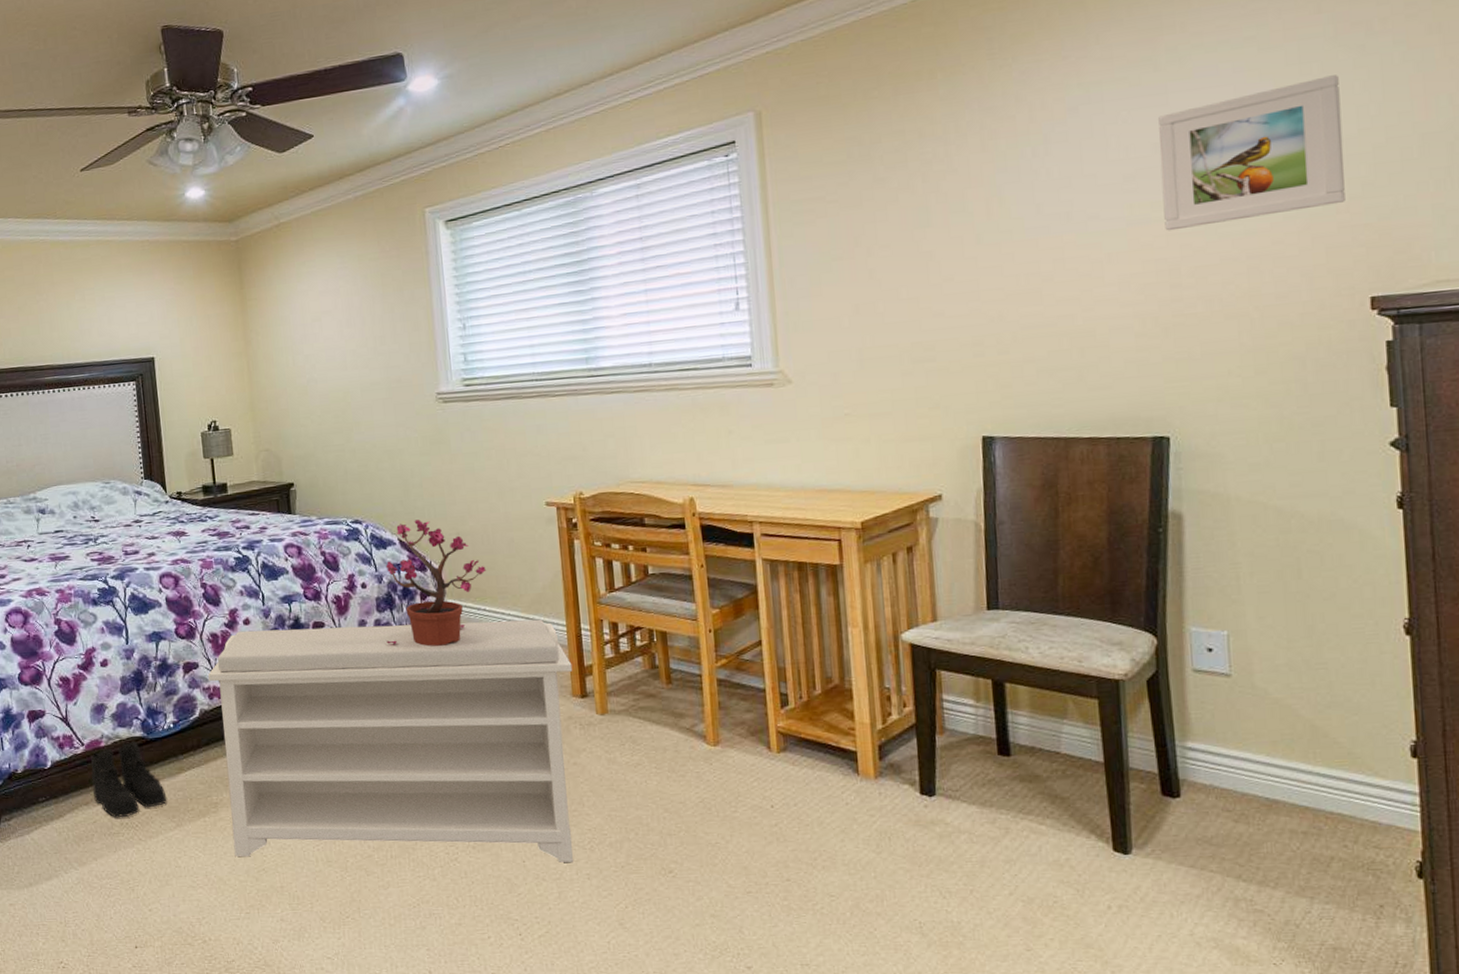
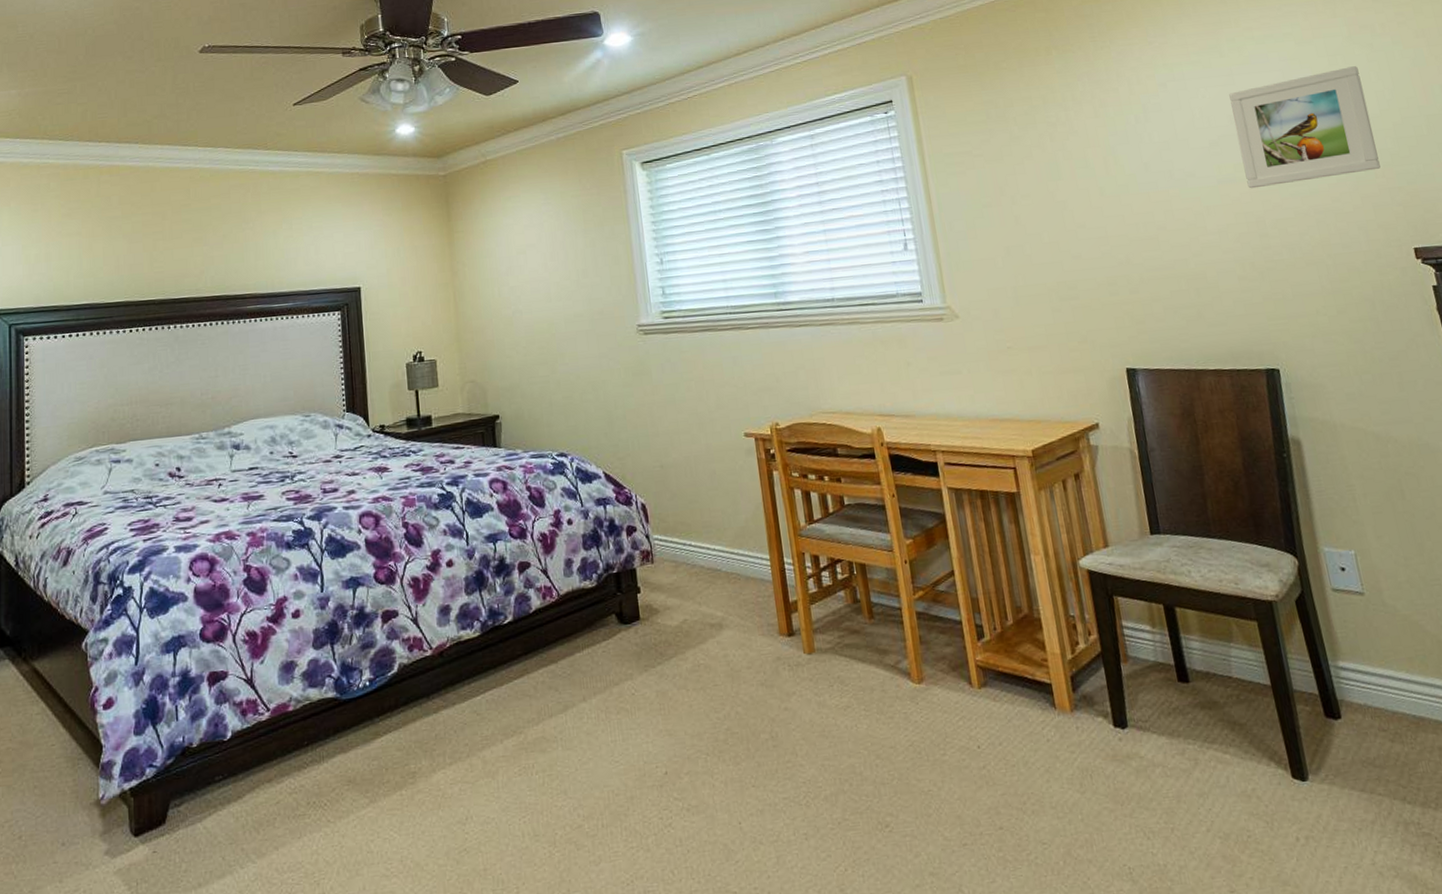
boots: present [91,741,167,818] -> none [276,703,360,796]
bench: present [208,619,573,862] -> none [408,553,790,836]
potted plant: present [385,519,486,647] -> none [591,452,690,586]

